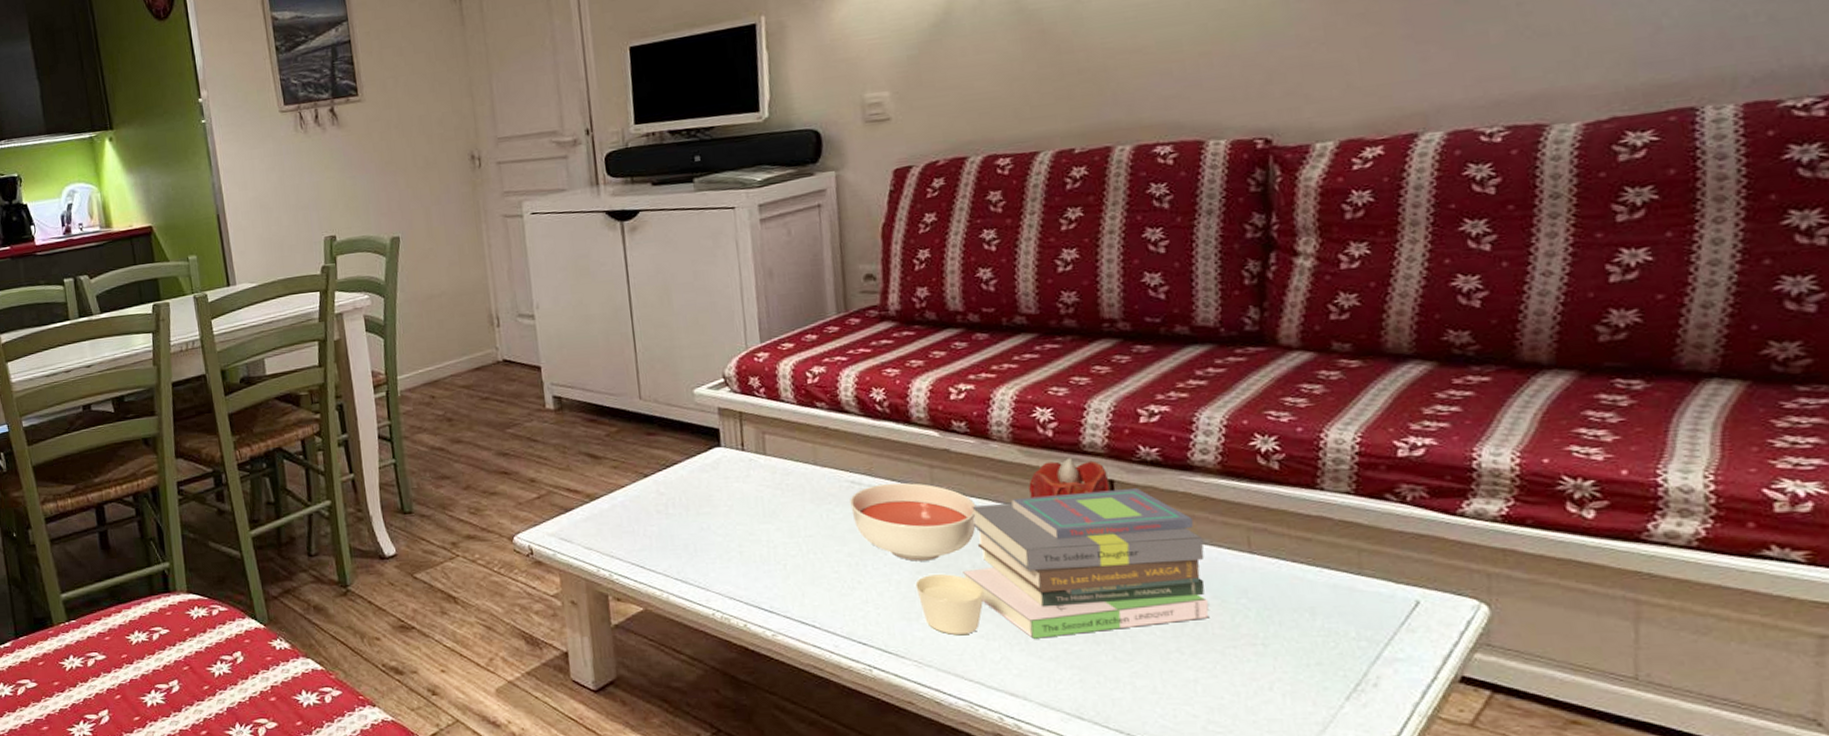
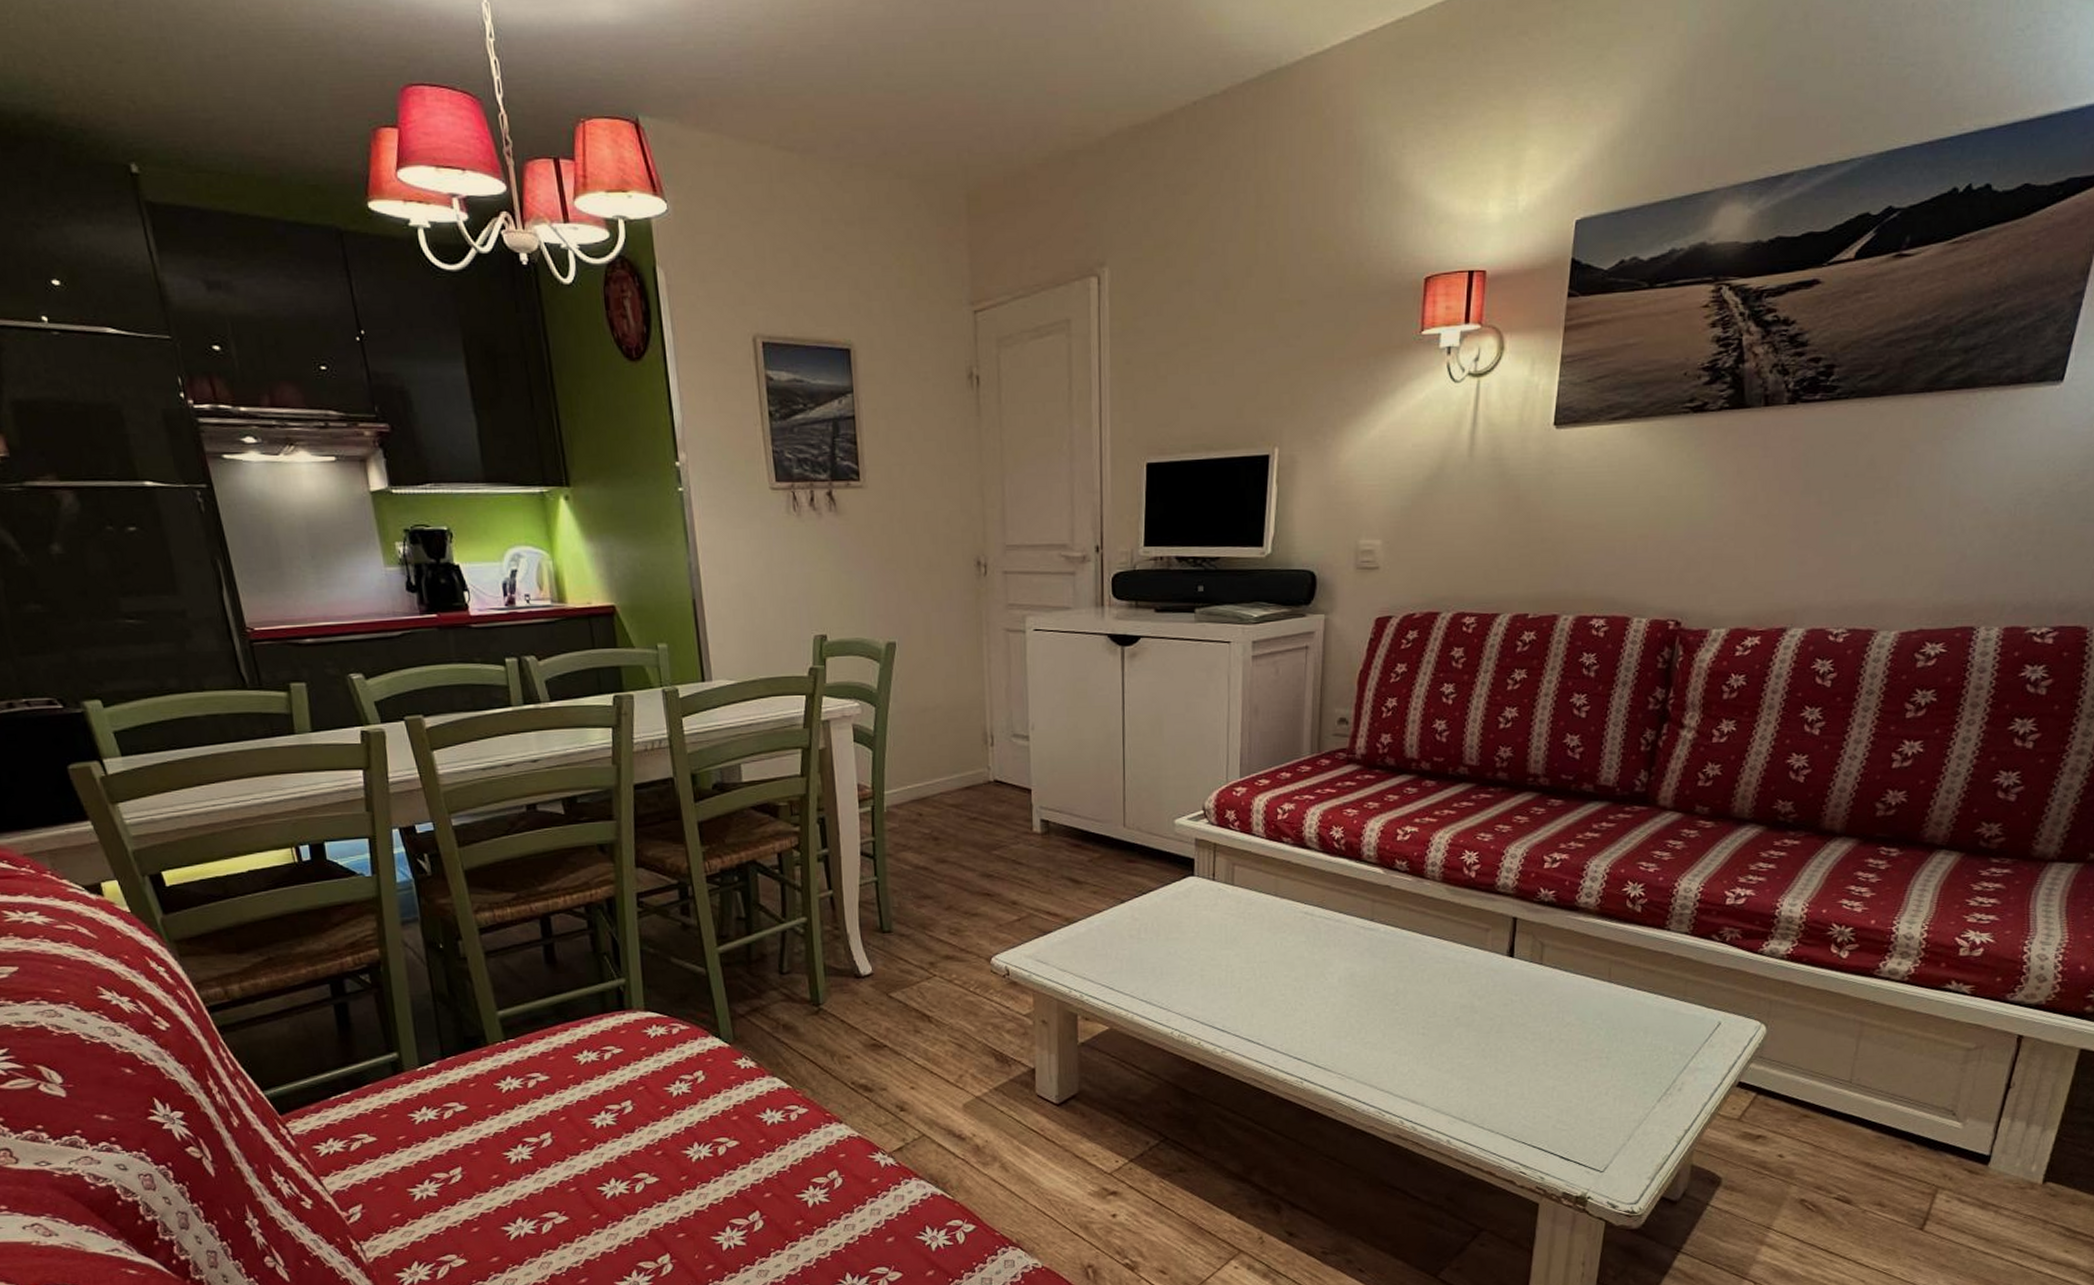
bowl: present [850,482,977,562] -> none [1302,914,1406,986]
candle: present [915,574,985,635] -> none [1348,997,1403,1051]
books: present [963,488,1209,639] -> none [1388,925,1577,1054]
candle: present [1029,457,1109,498] -> none [1450,897,1513,932]

